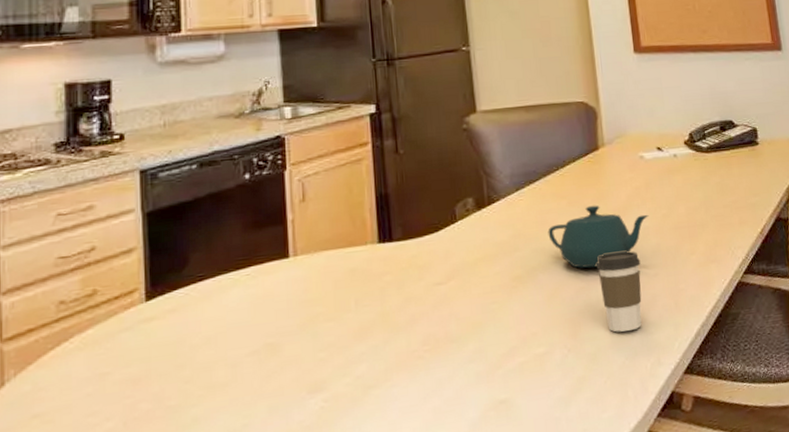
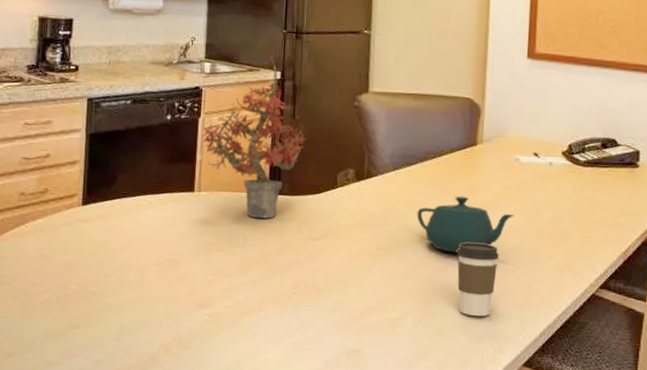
potted plant: none [290,90,414,274] -> present [202,57,306,219]

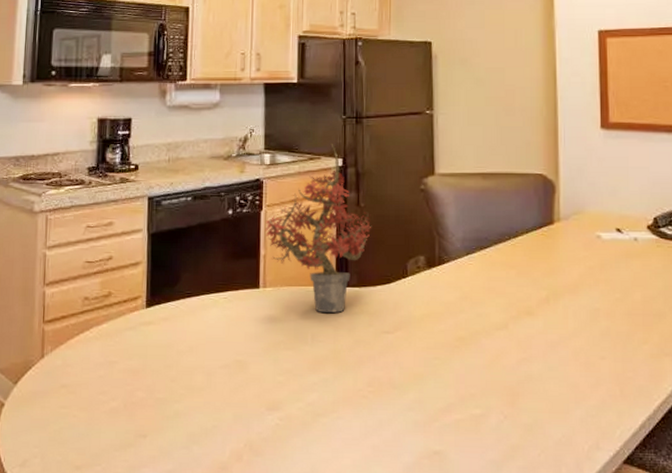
teapot: present [416,196,515,253] -> none [494,279,601,341]
coffee cup: present [457,243,499,316] -> none [541,329,587,409]

